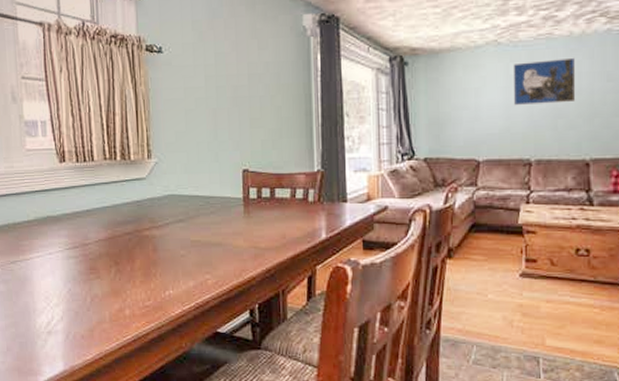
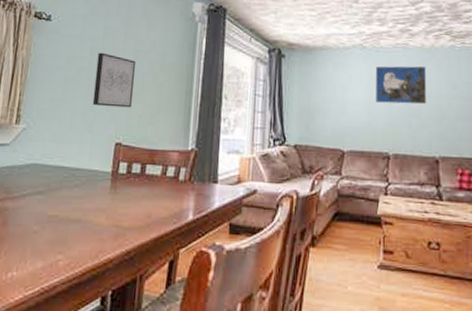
wall art: none [213,80,254,135] -> present [92,52,135,108]

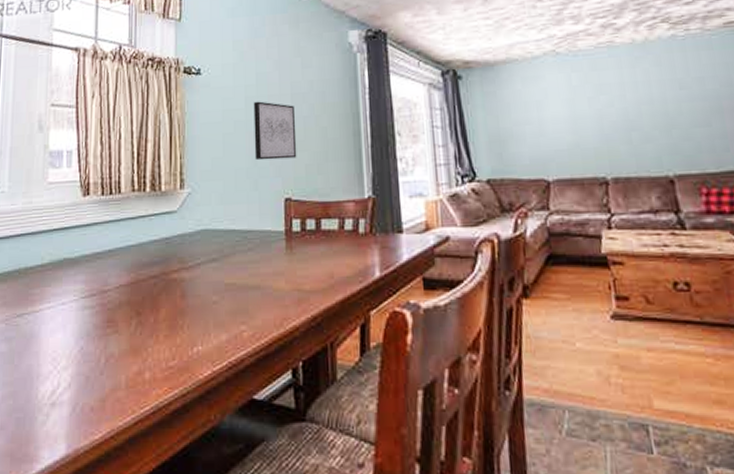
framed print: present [375,65,427,105] -> none [575,65,649,119]

